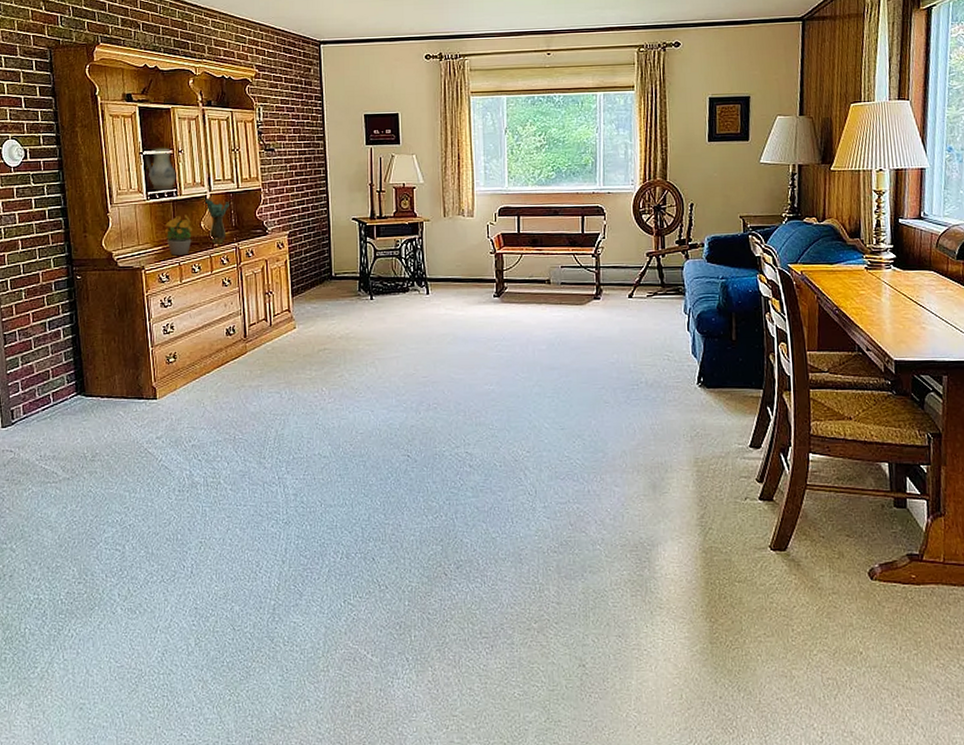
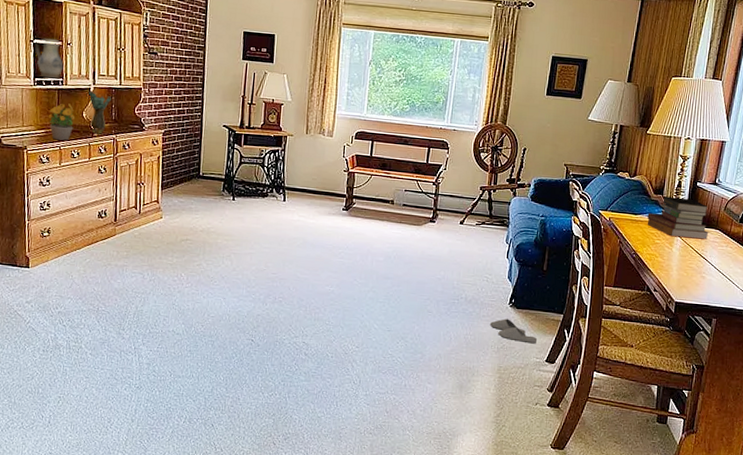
slippers: none [678,401,737,428] -> present [489,318,538,344]
books: none [845,238,922,285] -> present [647,196,709,240]

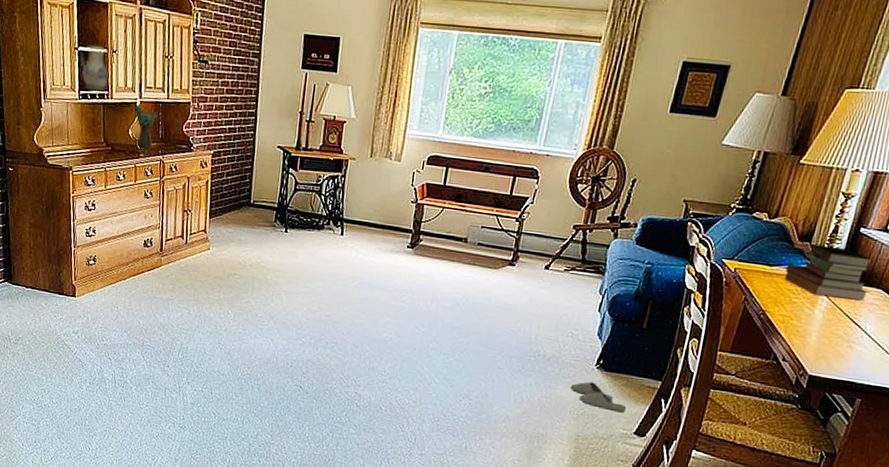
flowerpot: present [49,103,76,141] -> none [94,119,121,162]

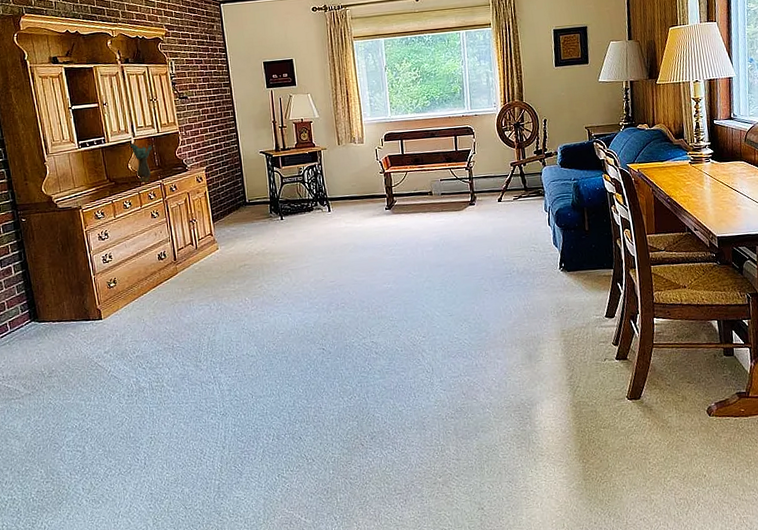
ceramic pitcher: present [80,46,109,92] -> none [74,102,103,140]
slippers: present [570,381,627,413] -> none [545,283,594,303]
books: present [784,244,871,301] -> none [673,137,735,176]

